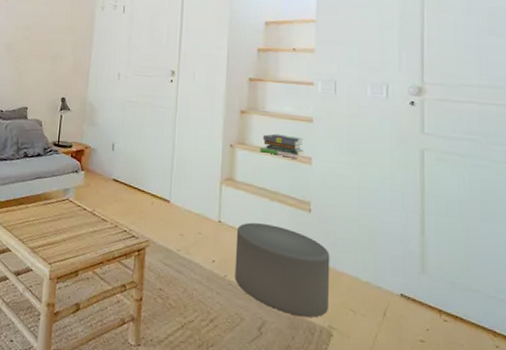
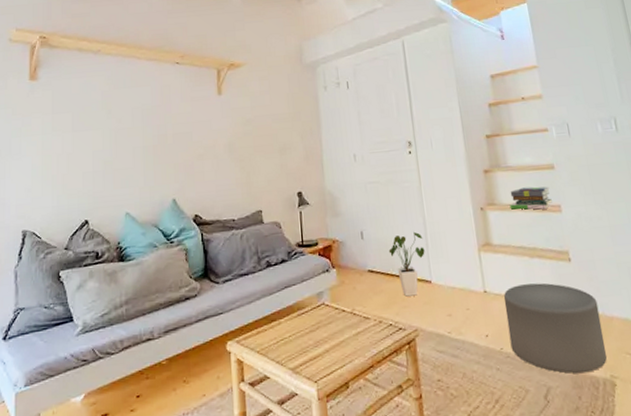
house plant: none [135,153,170,211] -> present [388,231,425,297]

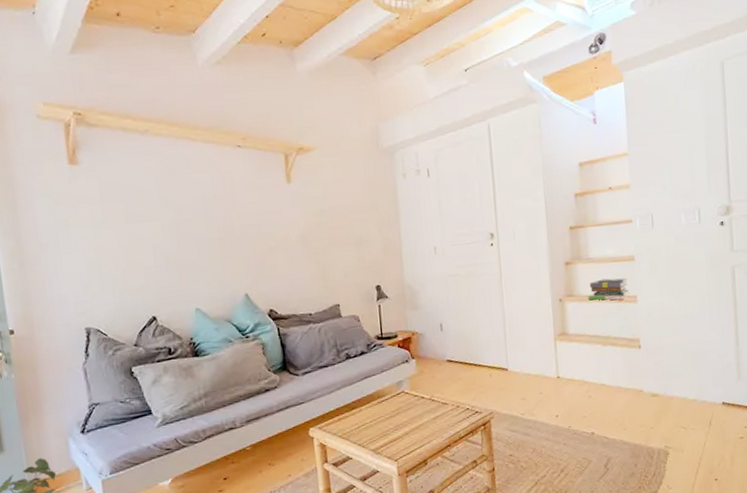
house plant: present [388,231,425,297] -> none [467,323,503,383]
pouf: present [503,283,607,374] -> none [575,368,664,446]

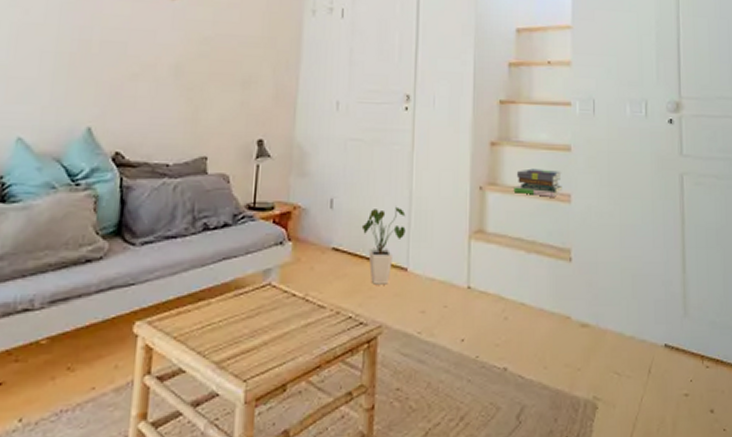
house plant: none [467,323,503,383] -> present [361,206,406,285]

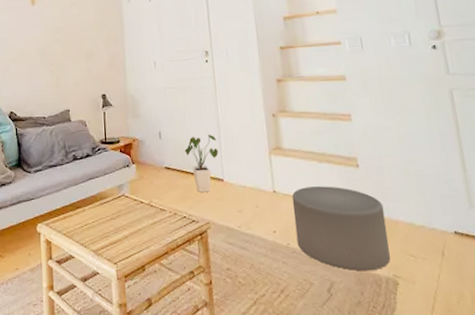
pouf: none [488,283,593,392] -> present [291,186,391,271]
books: present [513,168,562,197] -> none [300,96,343,118]

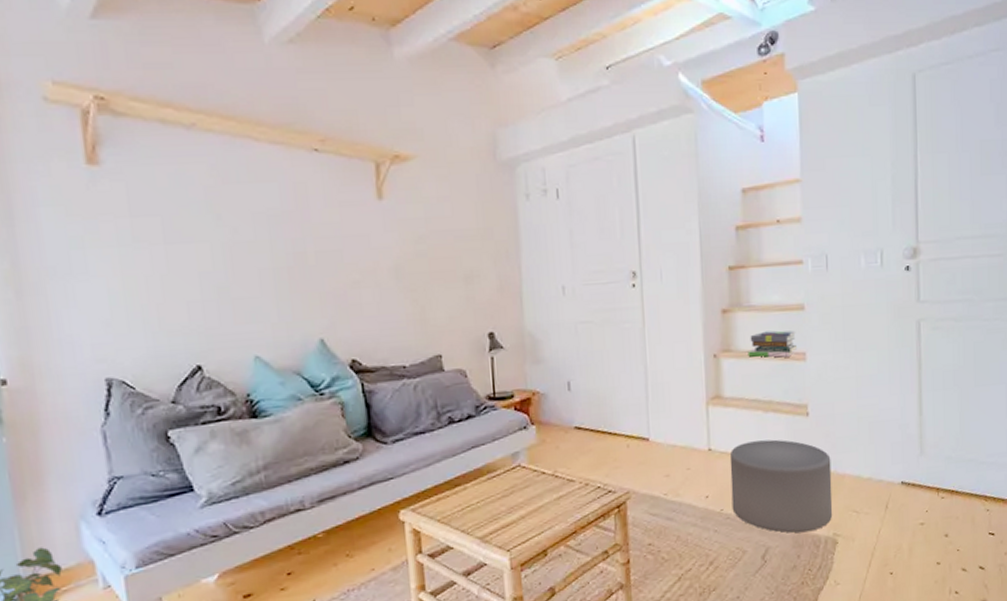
house plant: present [184,134,218,193] -> none [600,382,644,456]
books: none [300,96,343,118] -> present [747,330,797,358]

